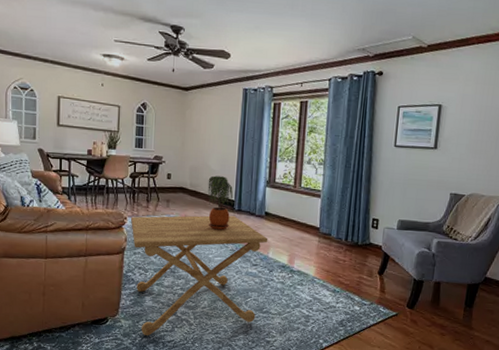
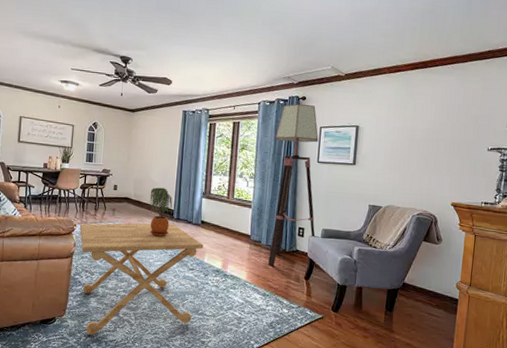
floor lamp: none [338,79,397,262] -> present [267,103,319,268]

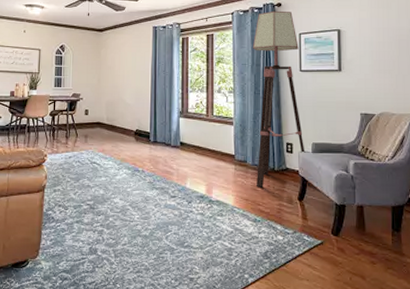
side table: present [79,223,204,335] -> none [50,148,185,278]
potted plant: present [149,187,173,237] -> none [123,109,149,163]

